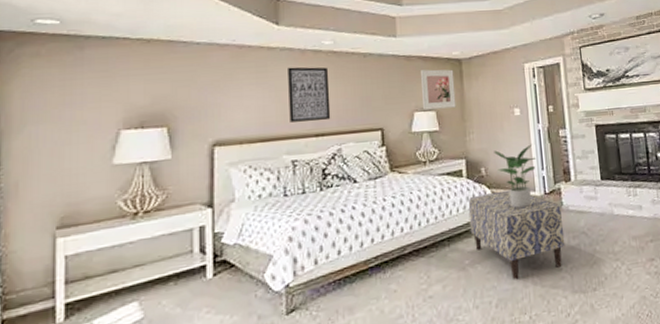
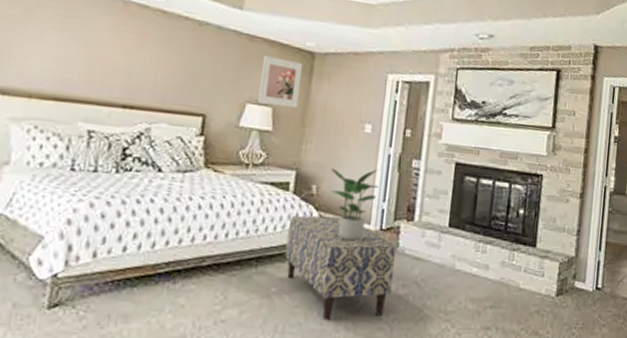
wall art: present [288,67,331,122] -> none [94,18,154,92]

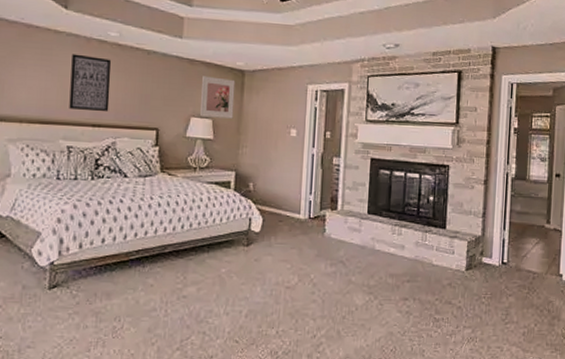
wall art: none [94,18,154,92] -> present [69,54,112,112]
bench: present [284,215,396,321] -> none [230,208,323,295]
potted plant: present [331,168,380,241] -> none [264,167,306,229]

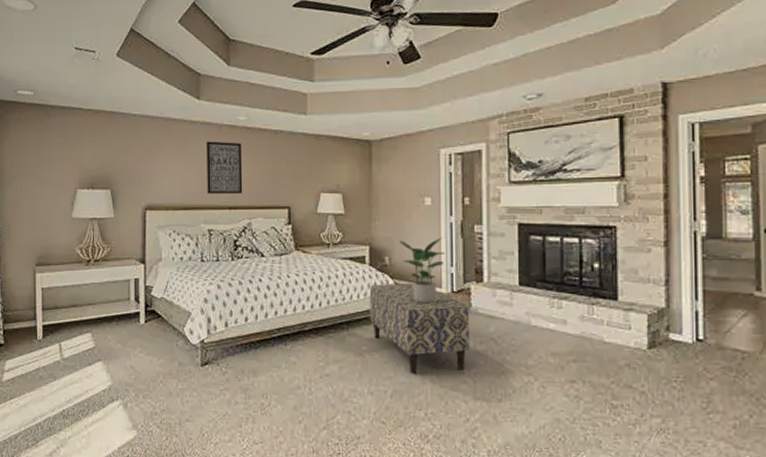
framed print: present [200,76,236,119] -> none [328,150,363,192]
bench: none [230,208,323,295] -> present [369,283,471,375]
potted plant: none [264,167,306,229] -> present [399,237,446,304]

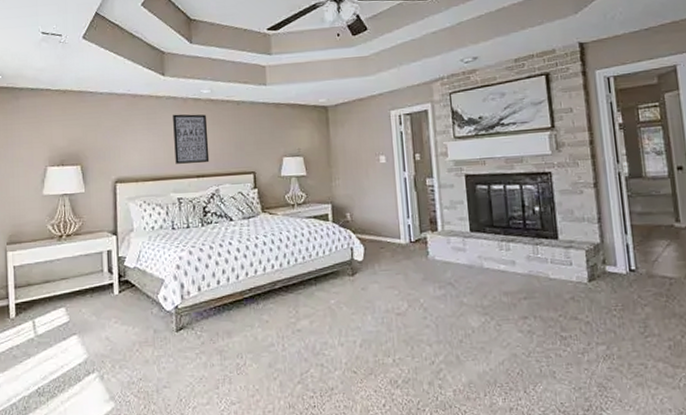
bench: present [369,283,471,375] -> none [333,236,431,323]
potted plant: present [399,237,446,304] -> none [359,192,402,255]

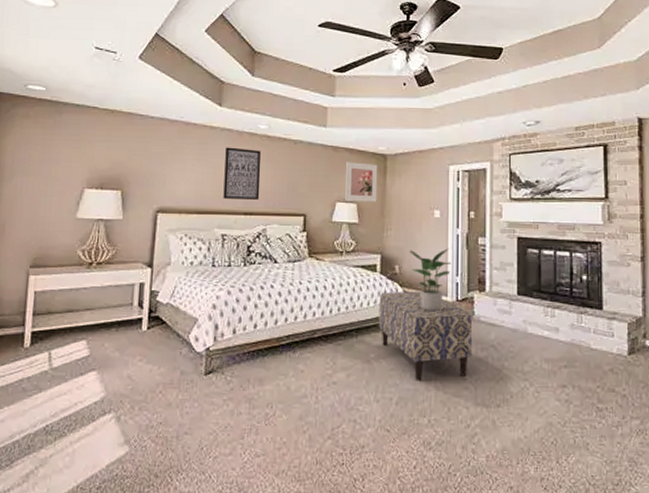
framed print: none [288,116,323,156] -> present [345,162,378,202]
bench: none [333,236,431,323] -> present [378,291,473,382]
potted plant: none [359,192,402,255] -> present [409,248,452,312]

